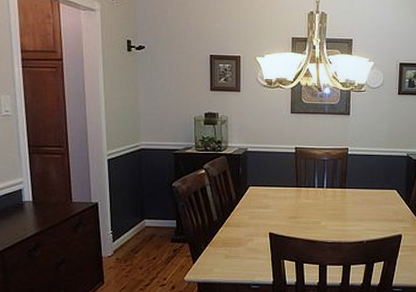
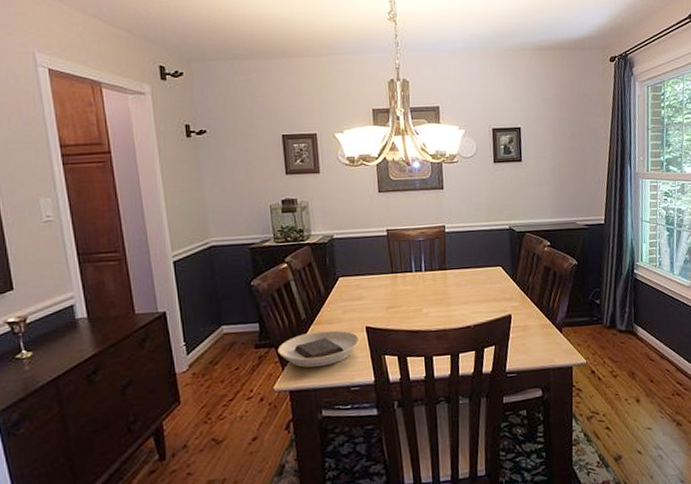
plate: none [190,233,263,265] -> present [277,330,360,368]

